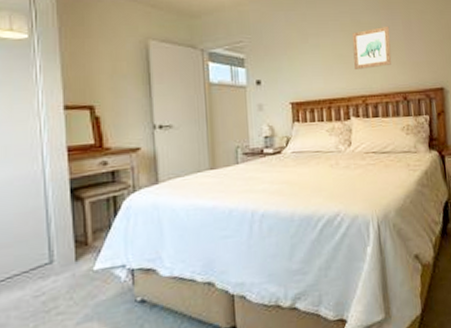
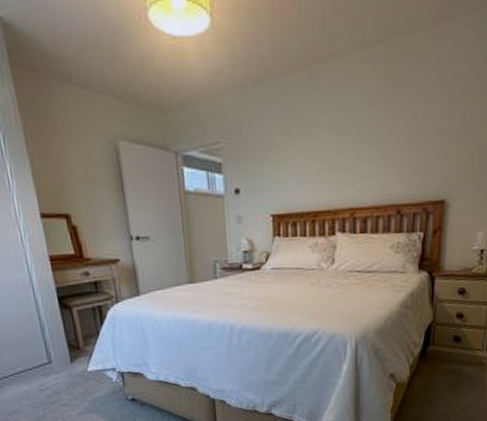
wall art: present [352,25,392,69] -> none [344,122,390,177]

